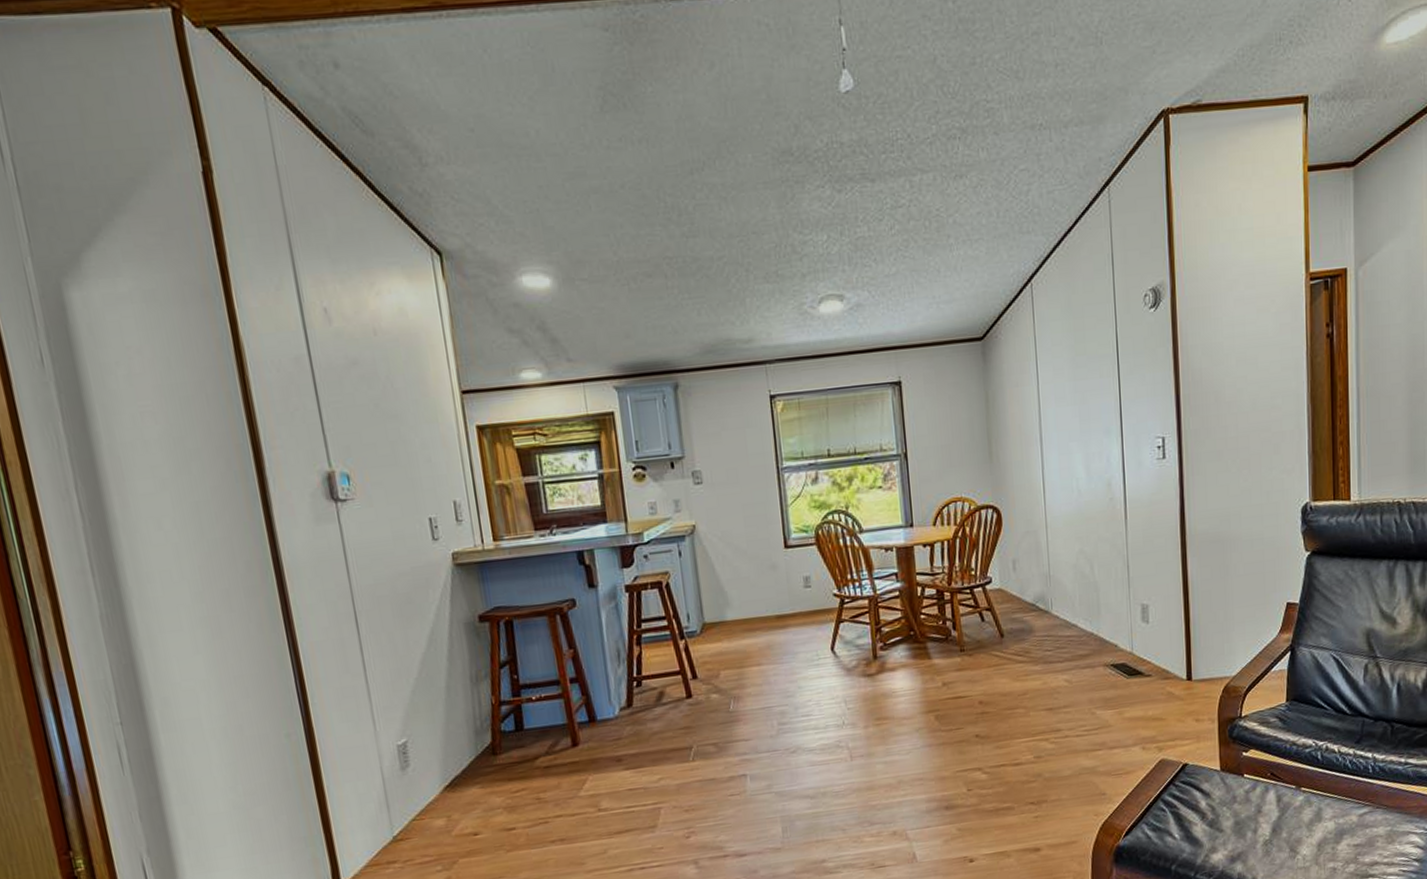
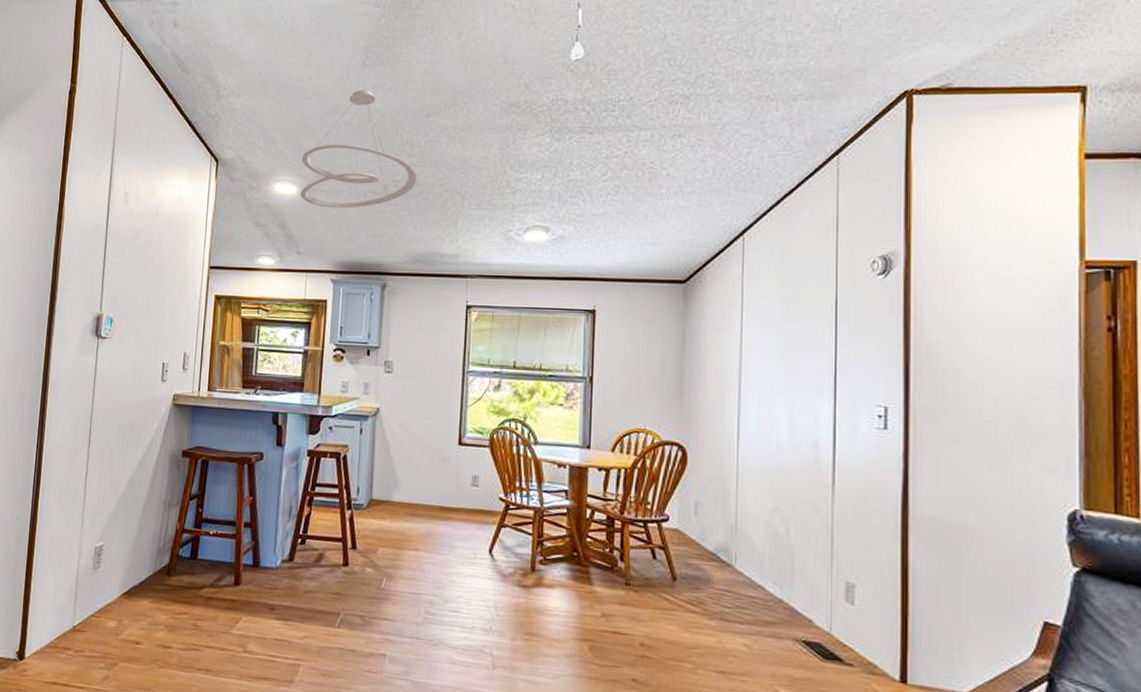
ceiling light fixture: none [548,144,692,300] -> present [300,89,417,209]

